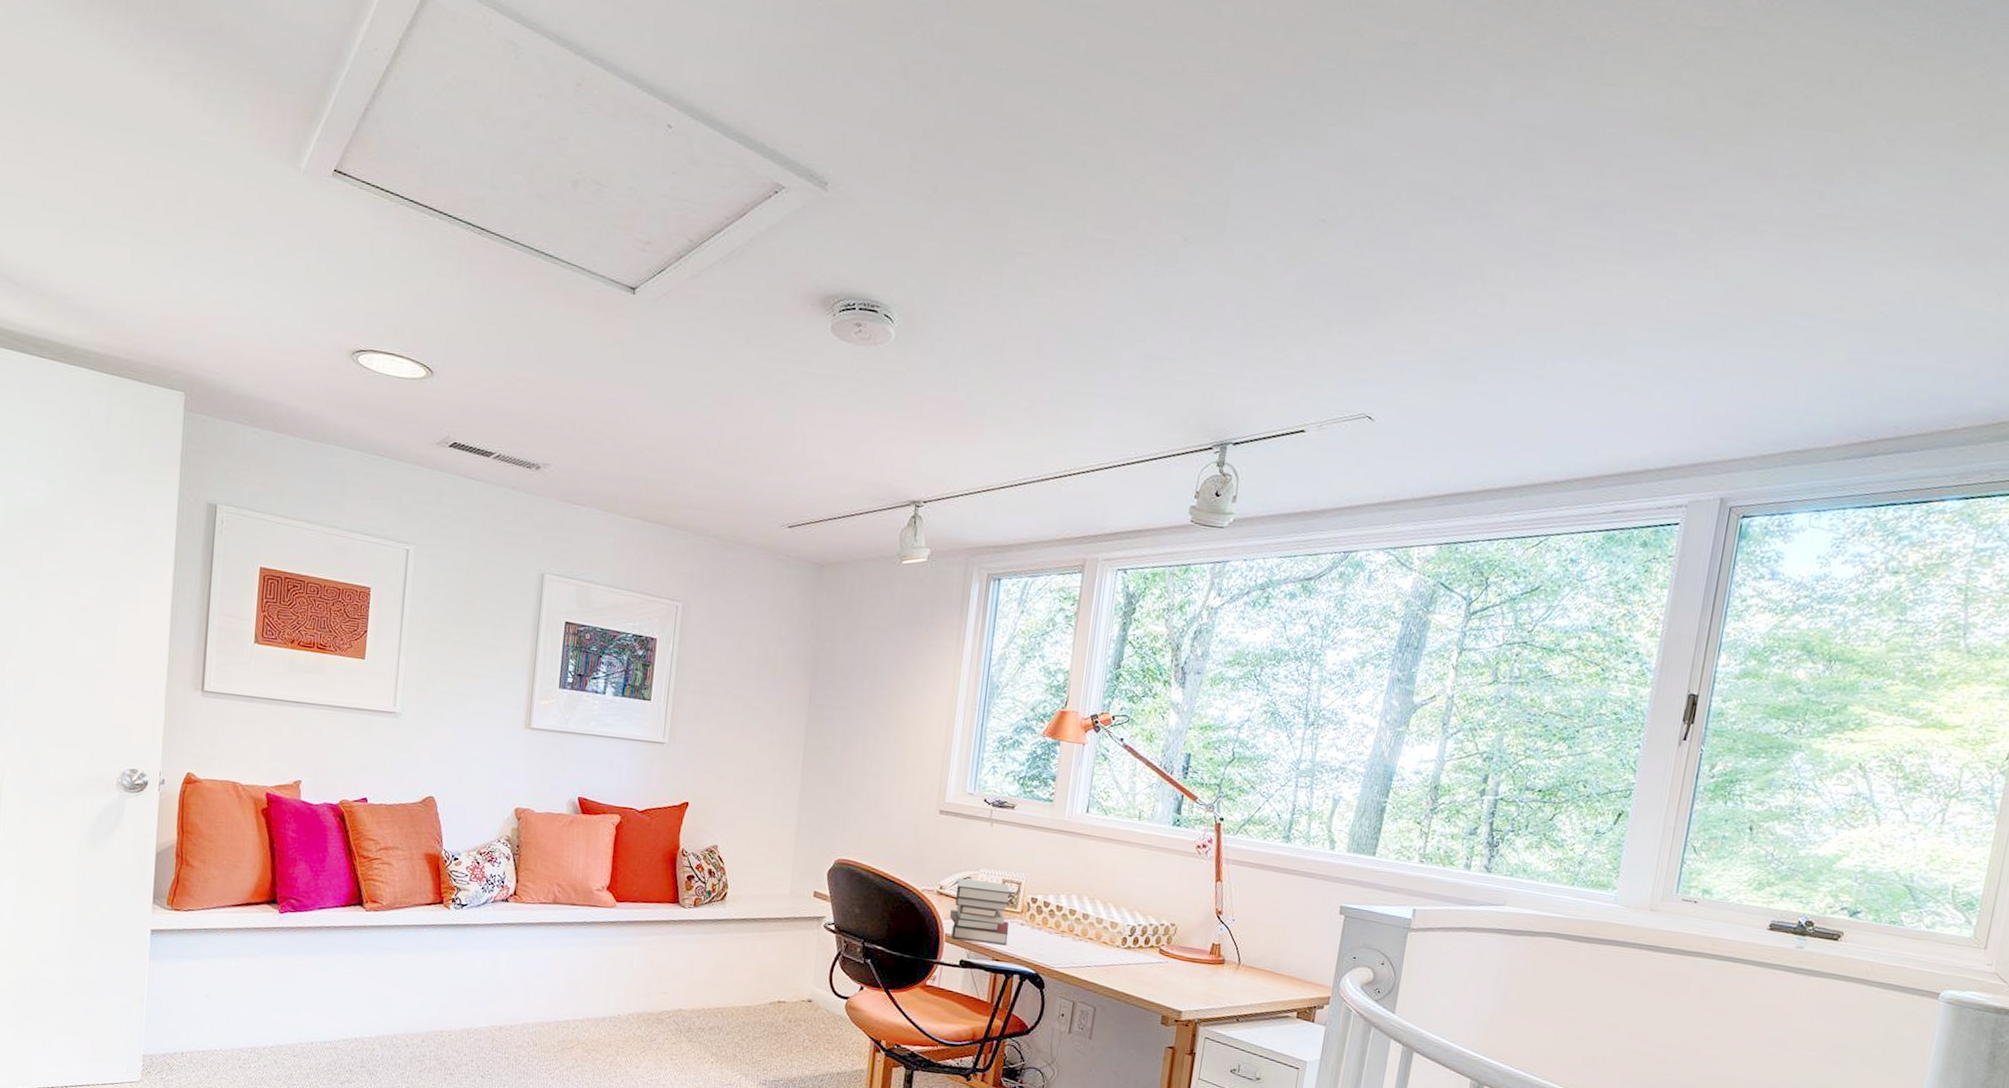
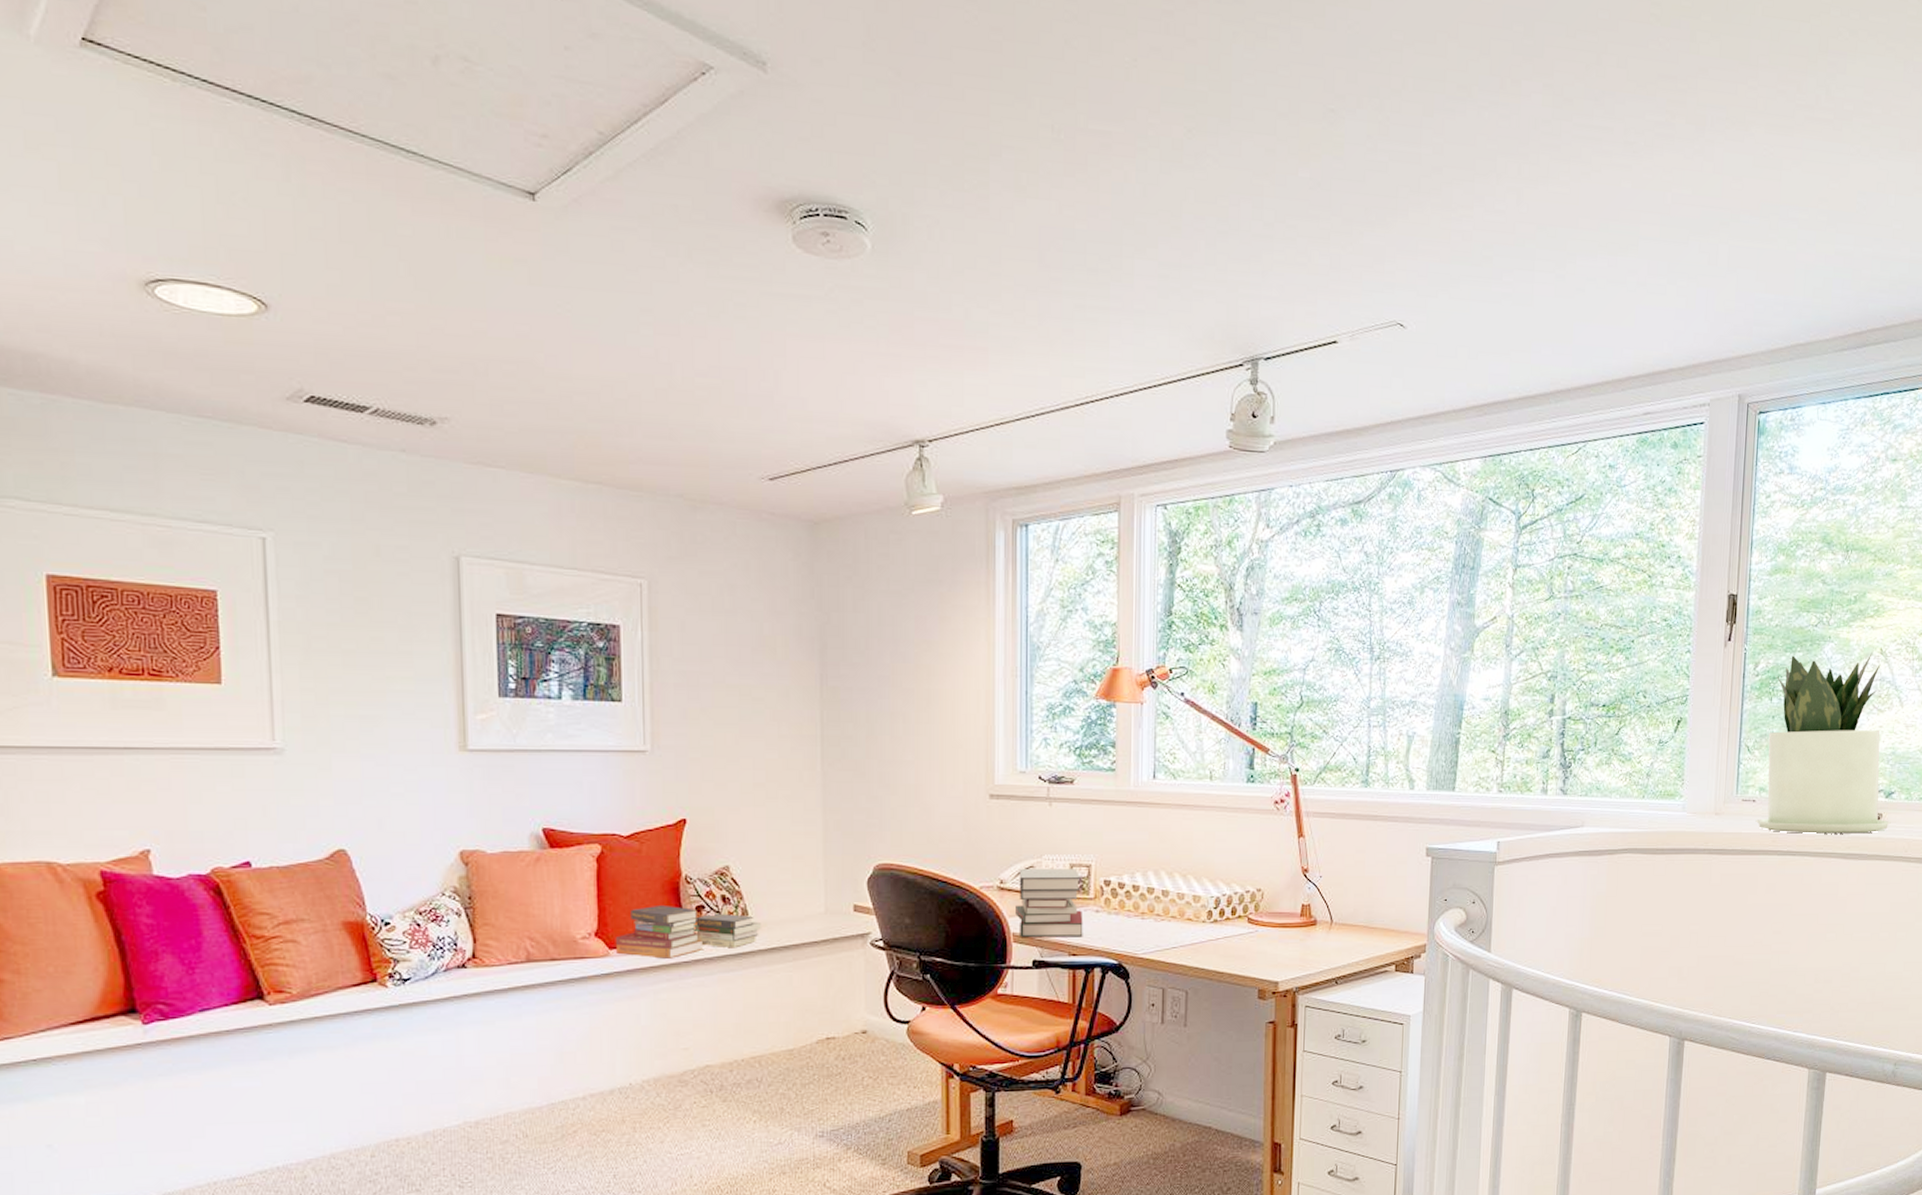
books: none [621,870,690,917] -> present [615,904,704,959]
books: none [682,883,737,915] -> present [692,913,761,949]
planter: none [1695,761,1858,950] -> present [1755,653,1891,834]

